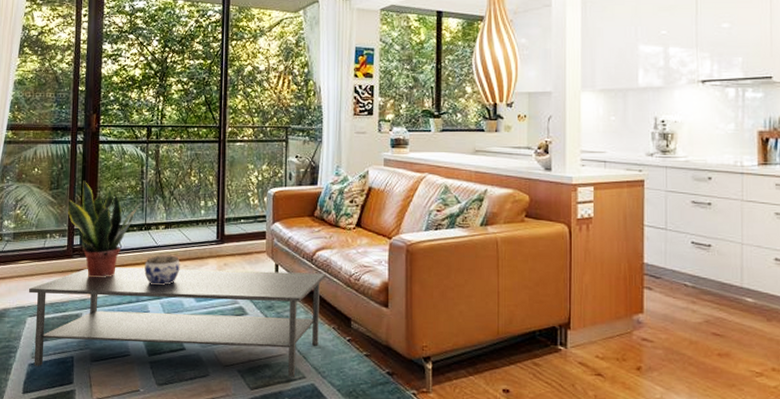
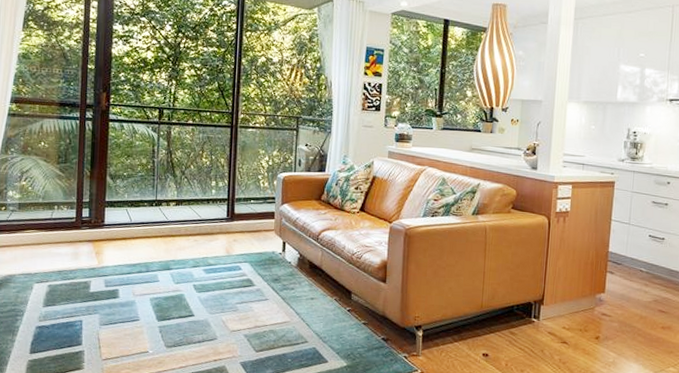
coffee table: present [28,267,326,378] -> none [35,239,330,342]
potted plant: present [67,180,141,278] -> none [76,156,152,249]
jar: present [144,255,180,286] -> none [154,230,191,258]

